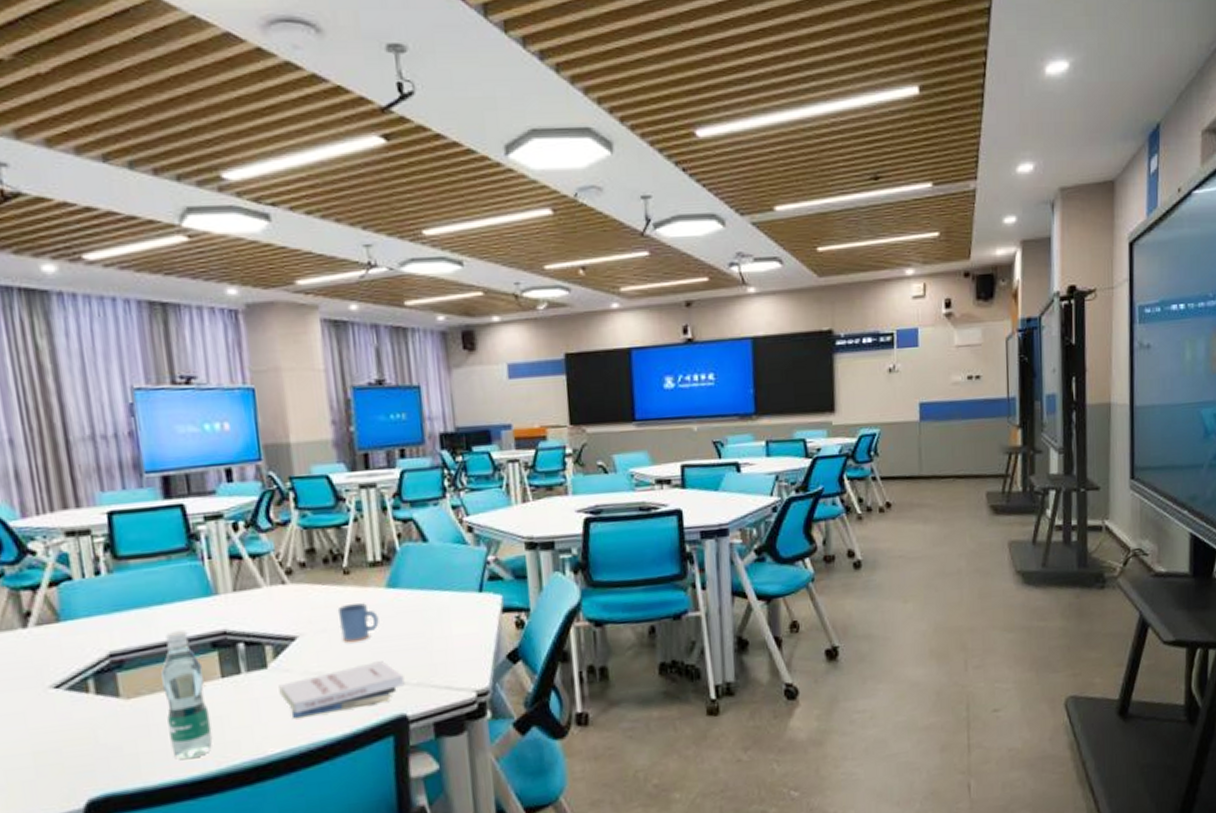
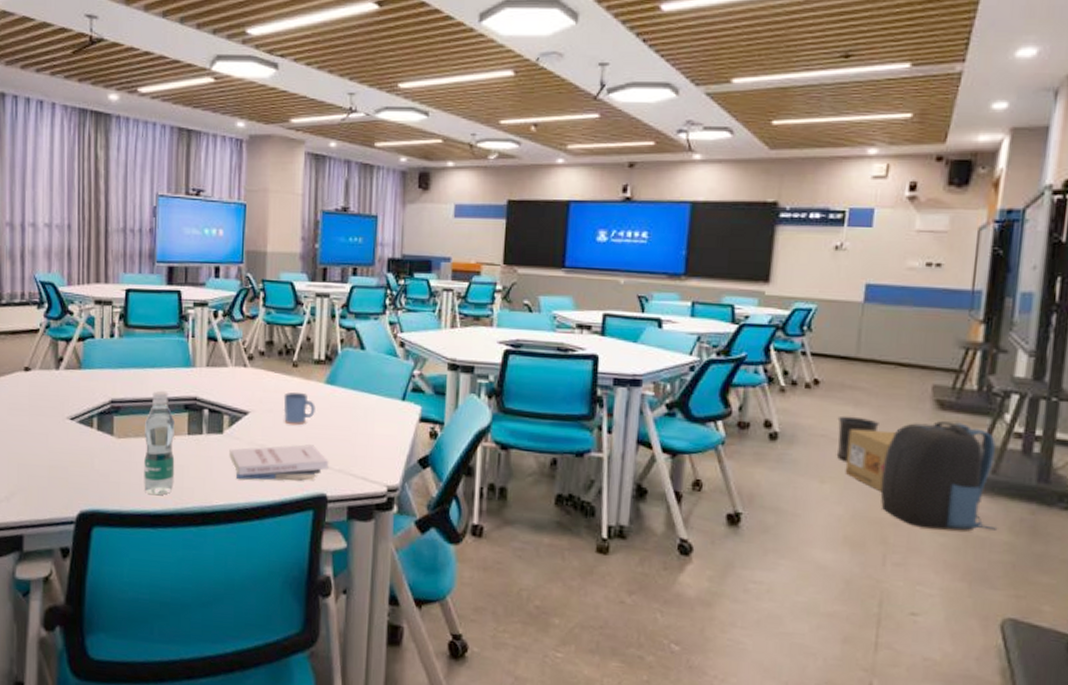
waste bin: none [911,533,947,579] -> present [837,416,879,462]
cardboard box: none [923,541,961,602] -> present [845,428,896,492]
backpack: none [954,524,1051,628] -> present [880,421,996,532]

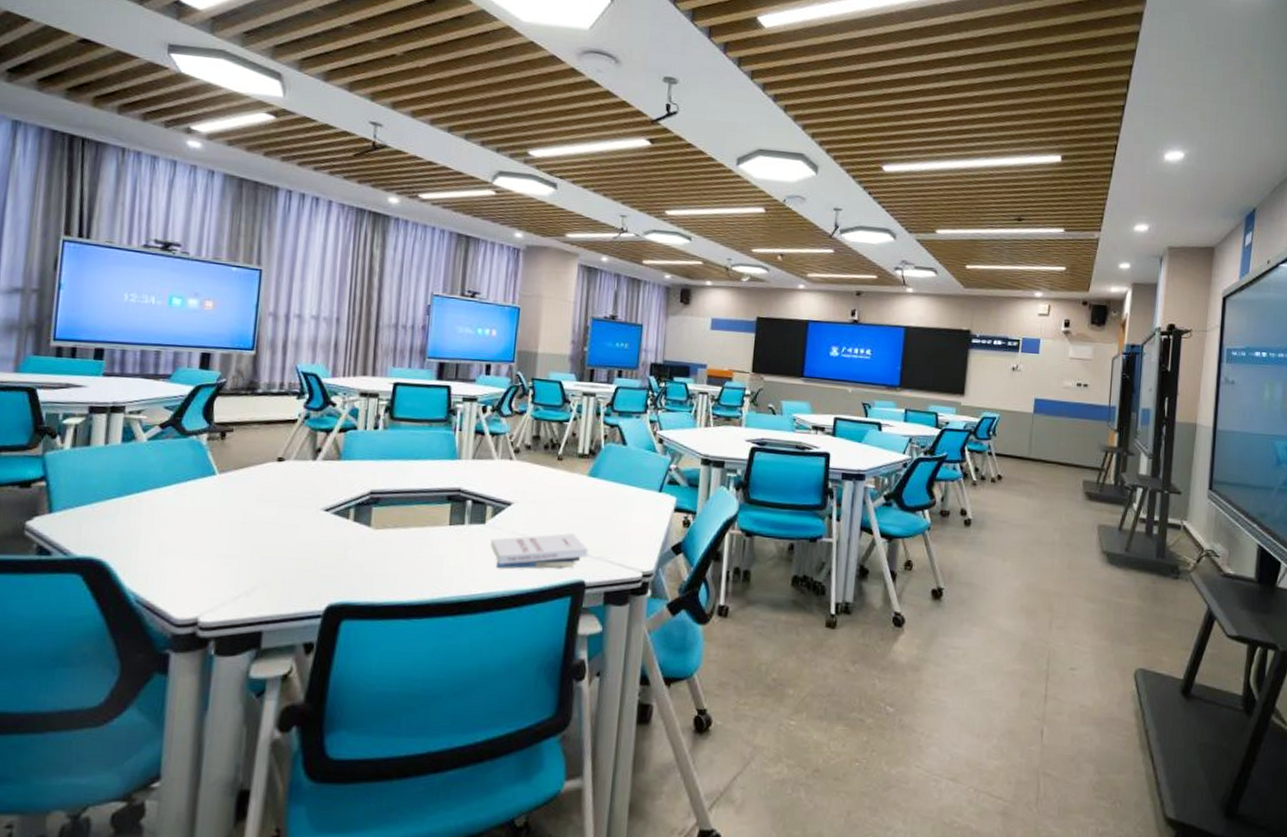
bottle: present [144,390,175,496] -> none [400,482,437,586]
mug: present [283,392,315,425] -> none [546,483,578,516]
waste bin: present [837,416,879,462] -> none [1015,505,1046,544]
cardboard box: present [845,428,896,492] -> none [1021,516,1058,568]
backpack: present [880,421,996,532] -> none [1047,509,1129,599]

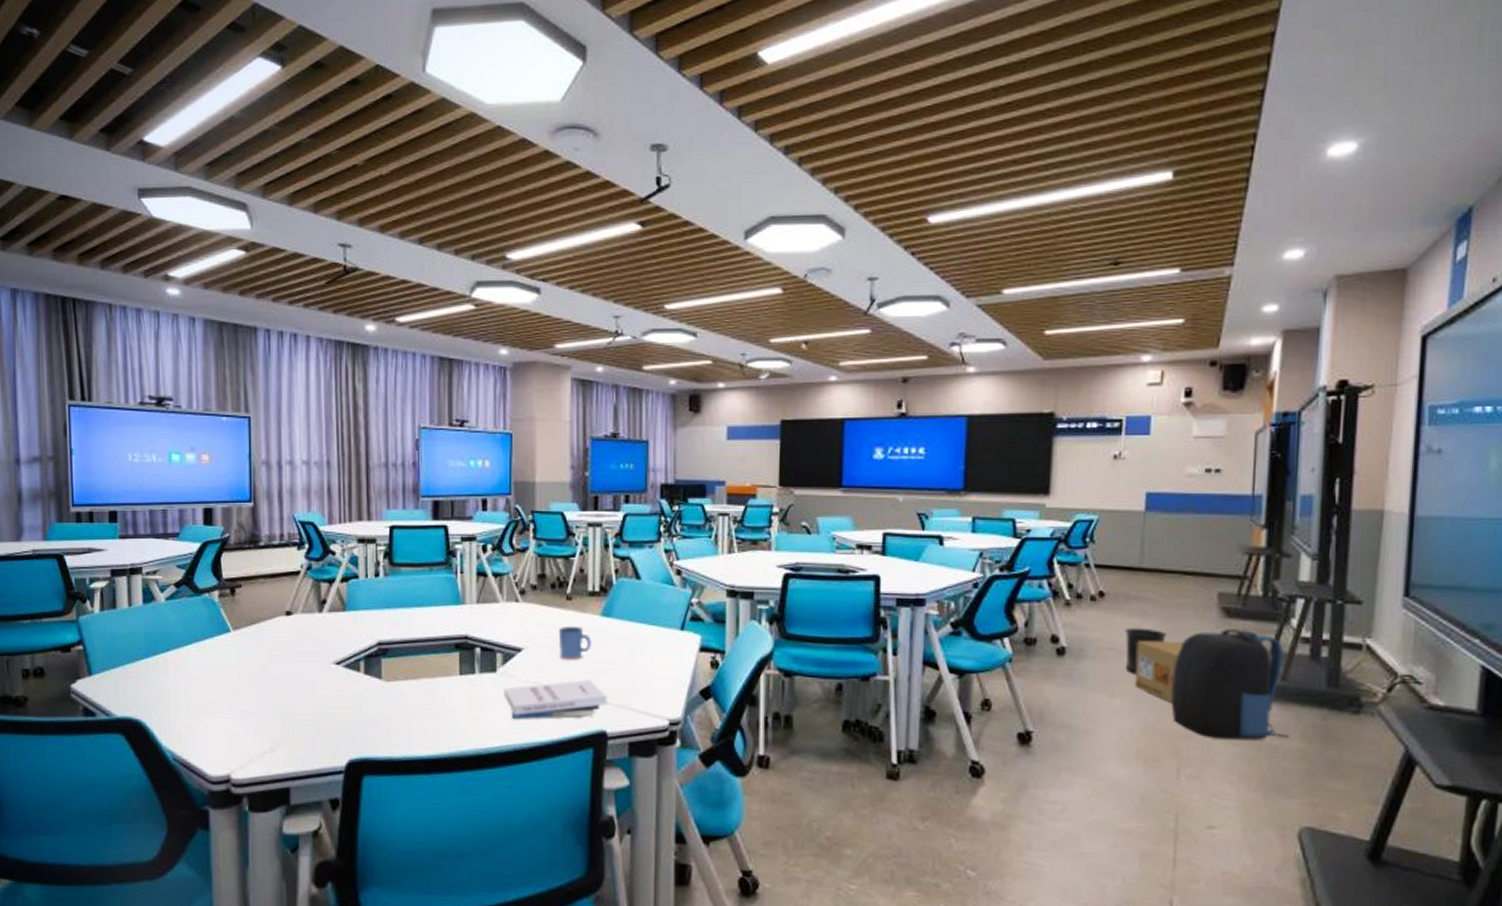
mug: none [546,483,578,516] -> present [558,625,592,661]
waste bin: none [1015,505,1046,544] -> present [1124,627,1167,675]
cardboard box: none [1021,516,1058,568] -> present [1134,640,1183,704]
backpack: none [1047,509,1129,599] -> present [1171,629,1289,740]

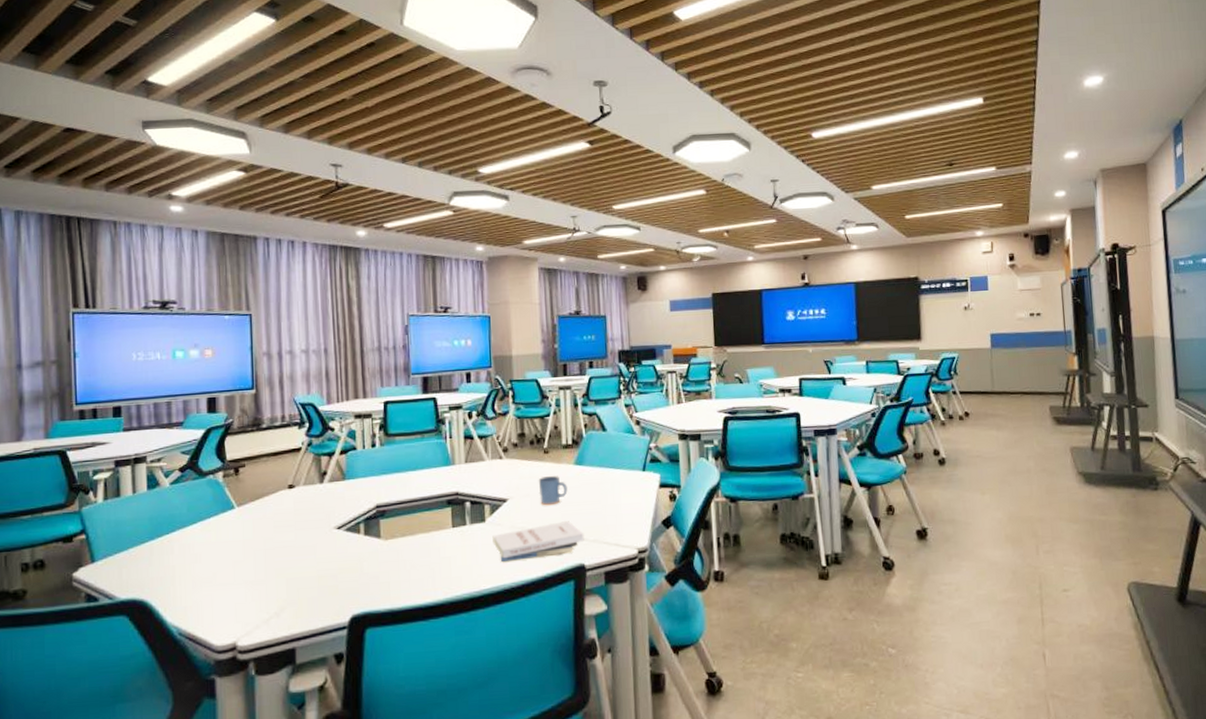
waste bin: present [1124,627,1167,675] -> none [986,438,1017,475]
cardboard box: present [1134,640,1183,704] -> none [997,446,1030,496]
backpack: present [1171,629,1289,740] -> none [1024,433,1111,519]

